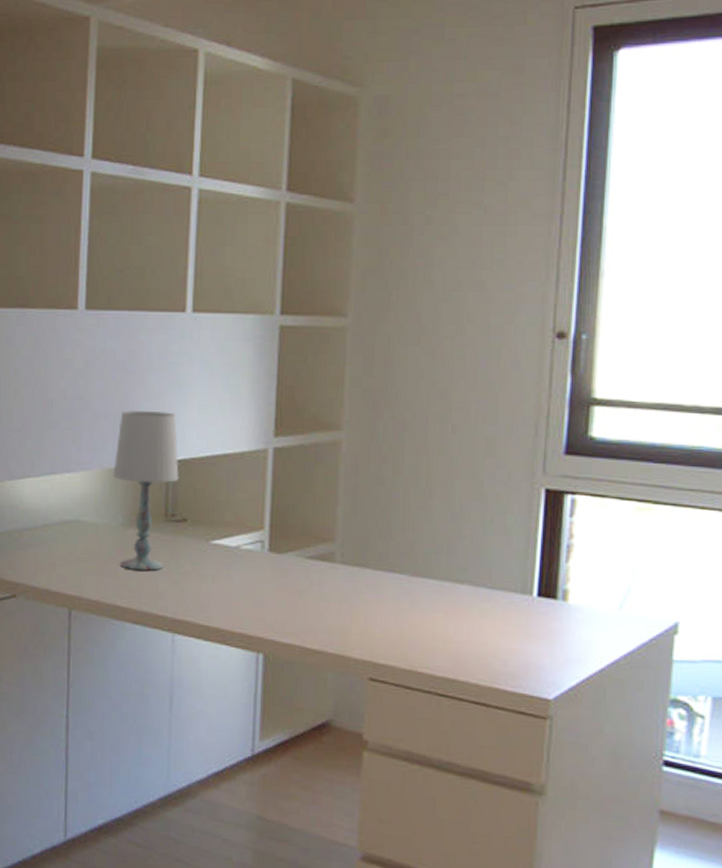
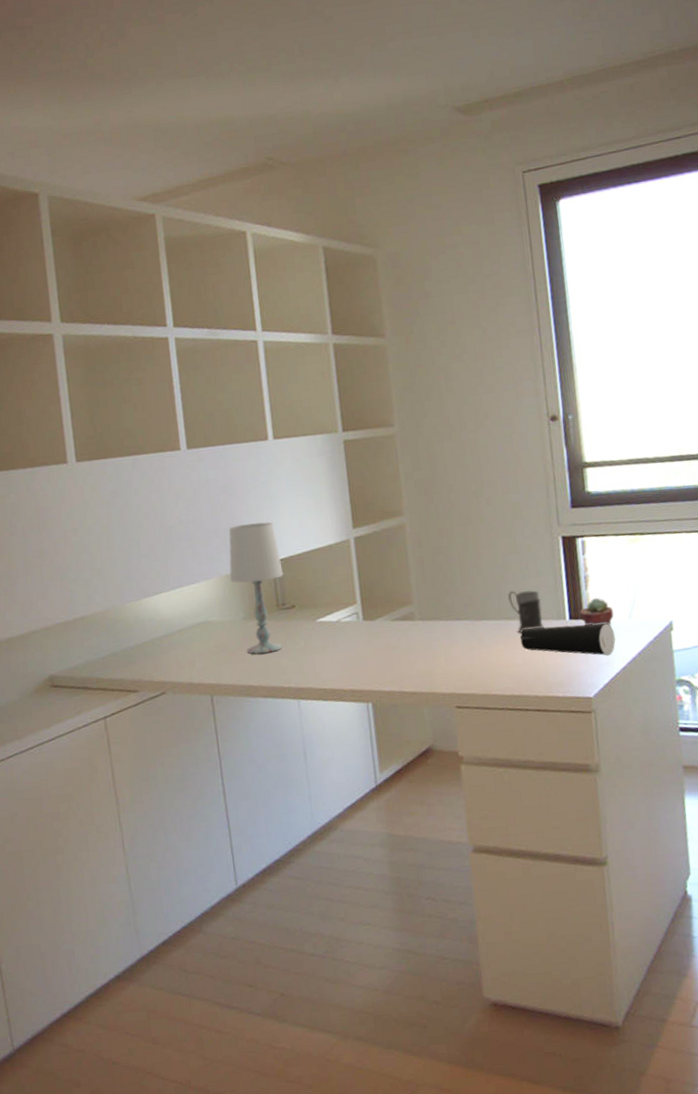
mug: none [459,547,504,602] -> present [507,590,545,633]
speaker: none [467,597,596,651] -> present [520,623,616,656]
potted succulent: none [552,574,600,614] -> present [579,597,614,626]

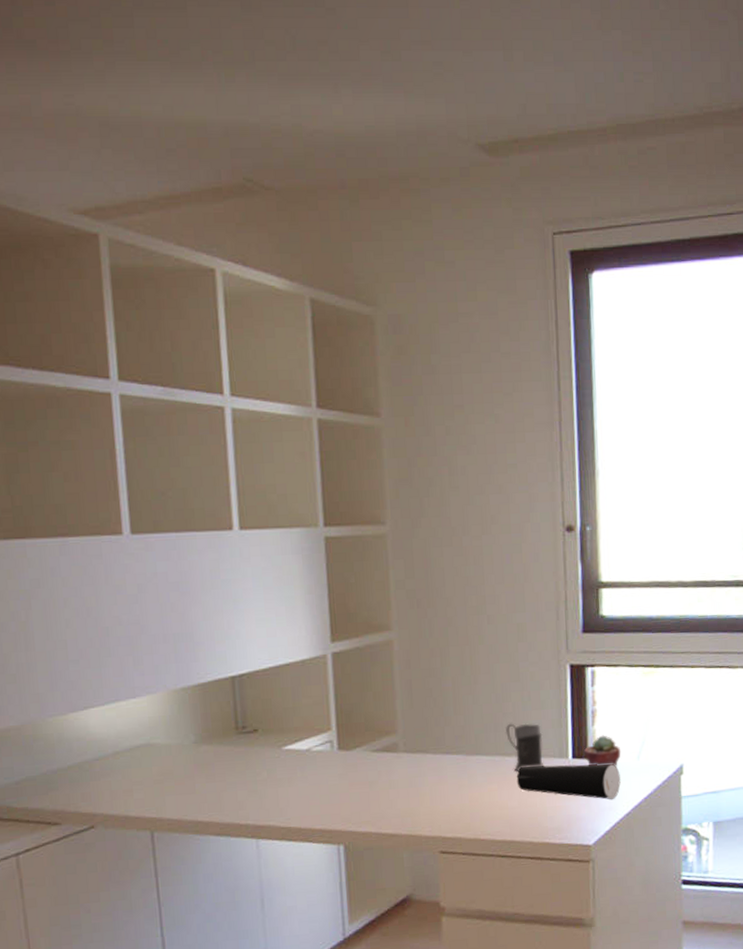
table lamp: present [228,521,283,655] -> none [178,628,245,785]

